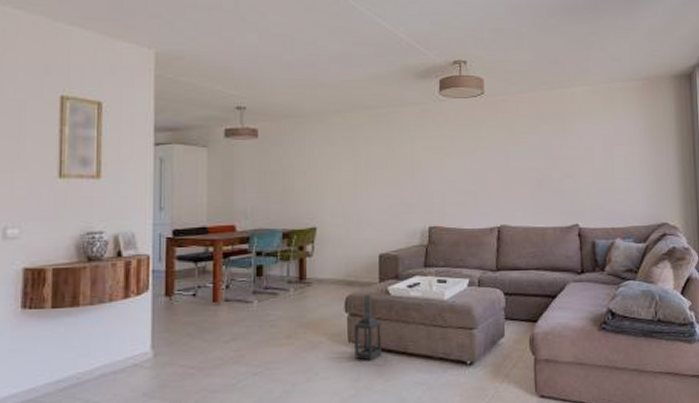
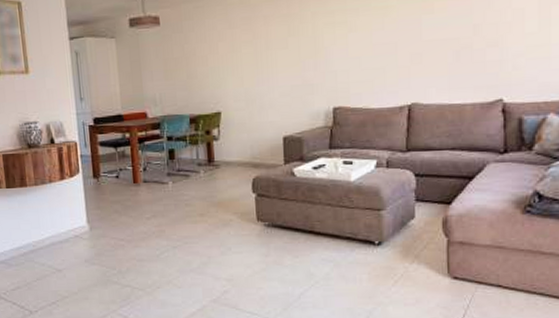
lantern: present [355,293,381,361] -> none [262,175,289,238]

